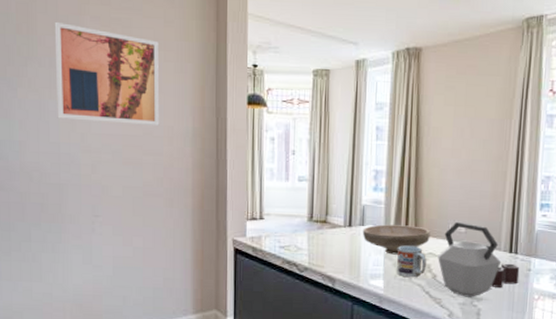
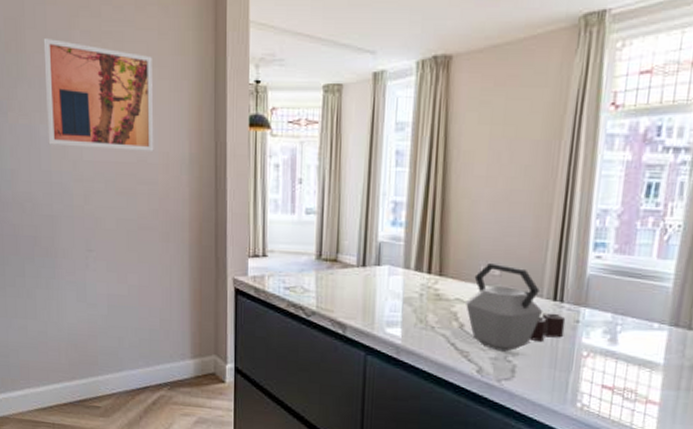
bowl: present [362,224,430,255] -> none [377,264,458,300]
cup: present [397,245,426,278] -> none [417,289,452,327]

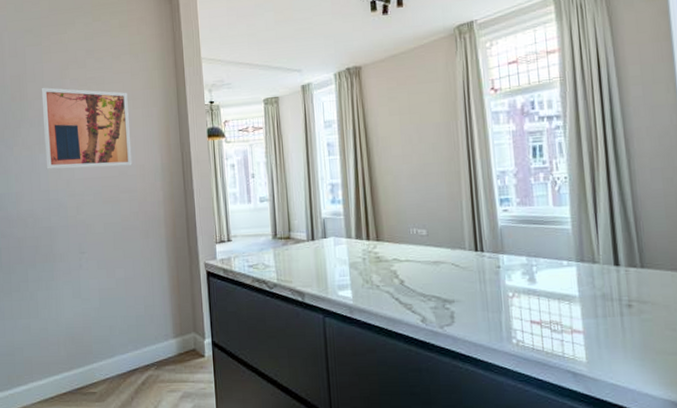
kettle: present [466,262,566,352] -> none [402,225,490,301]

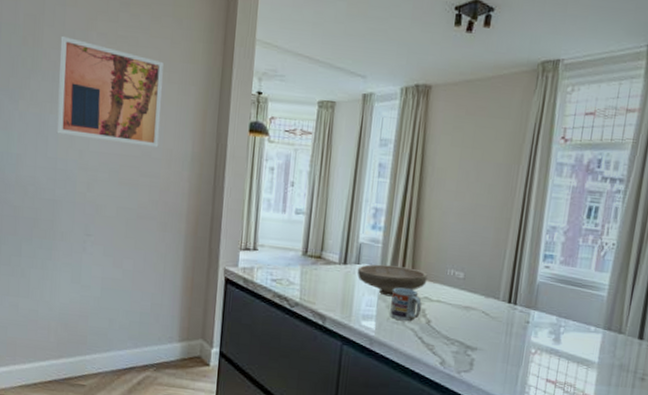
bowl: none [325,233,392,264] -> present [357,264,428,297]
cup: none [362,253,392,286] -> present [390,287,422,322]

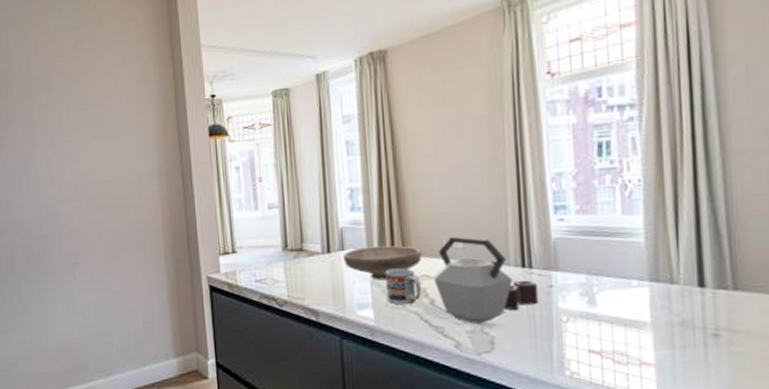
wall art: present [56,35,164,147] -> none [28,83,127,173]
kettle: none [433,266,518,346] -> present [433,236,539,324]

